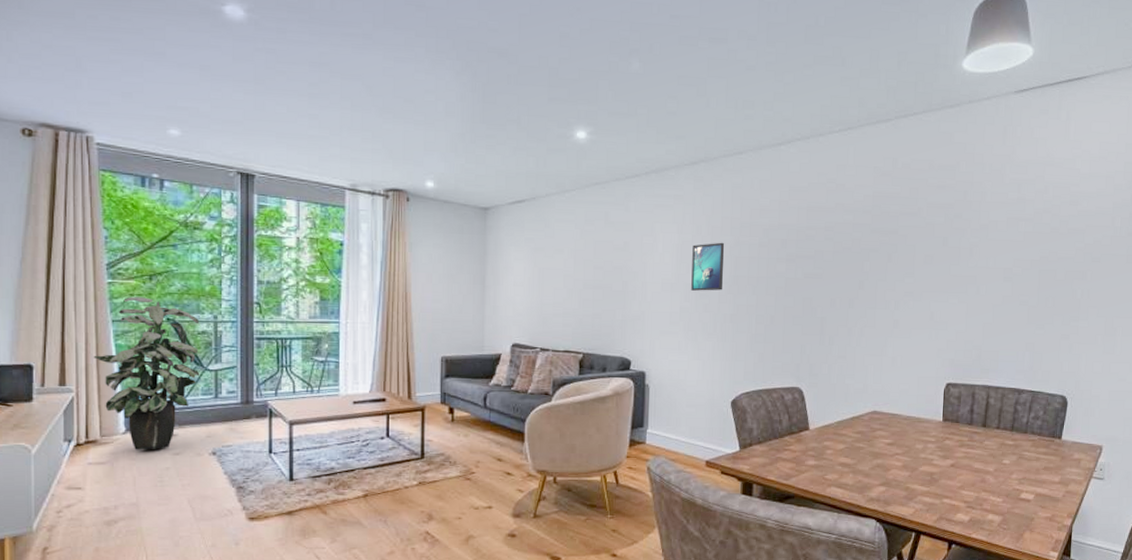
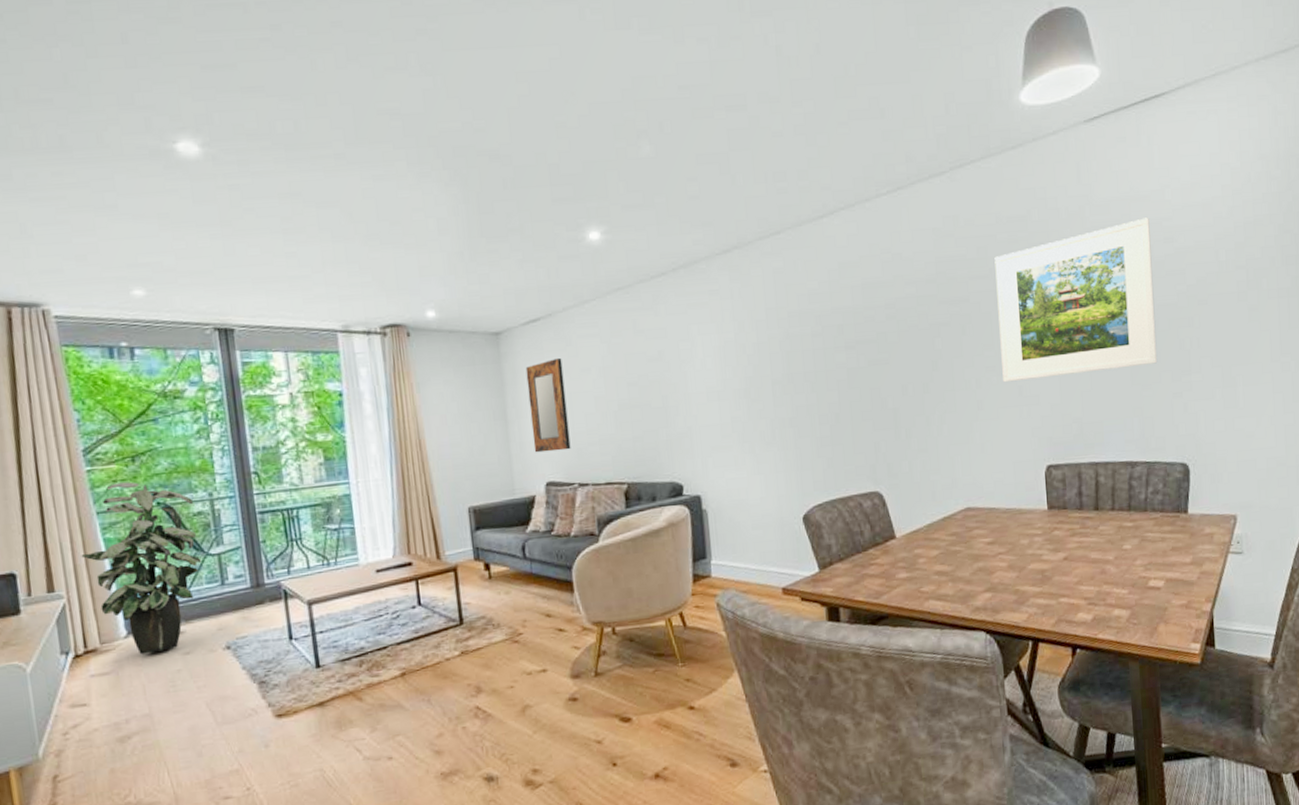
home mirror: none [505,236,539,318] -> present [525,357,571,453]
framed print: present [691,242,724,291] -> none [736,337,776,397]
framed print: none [918,181,1060,308] -> present [994,217,1158,383]

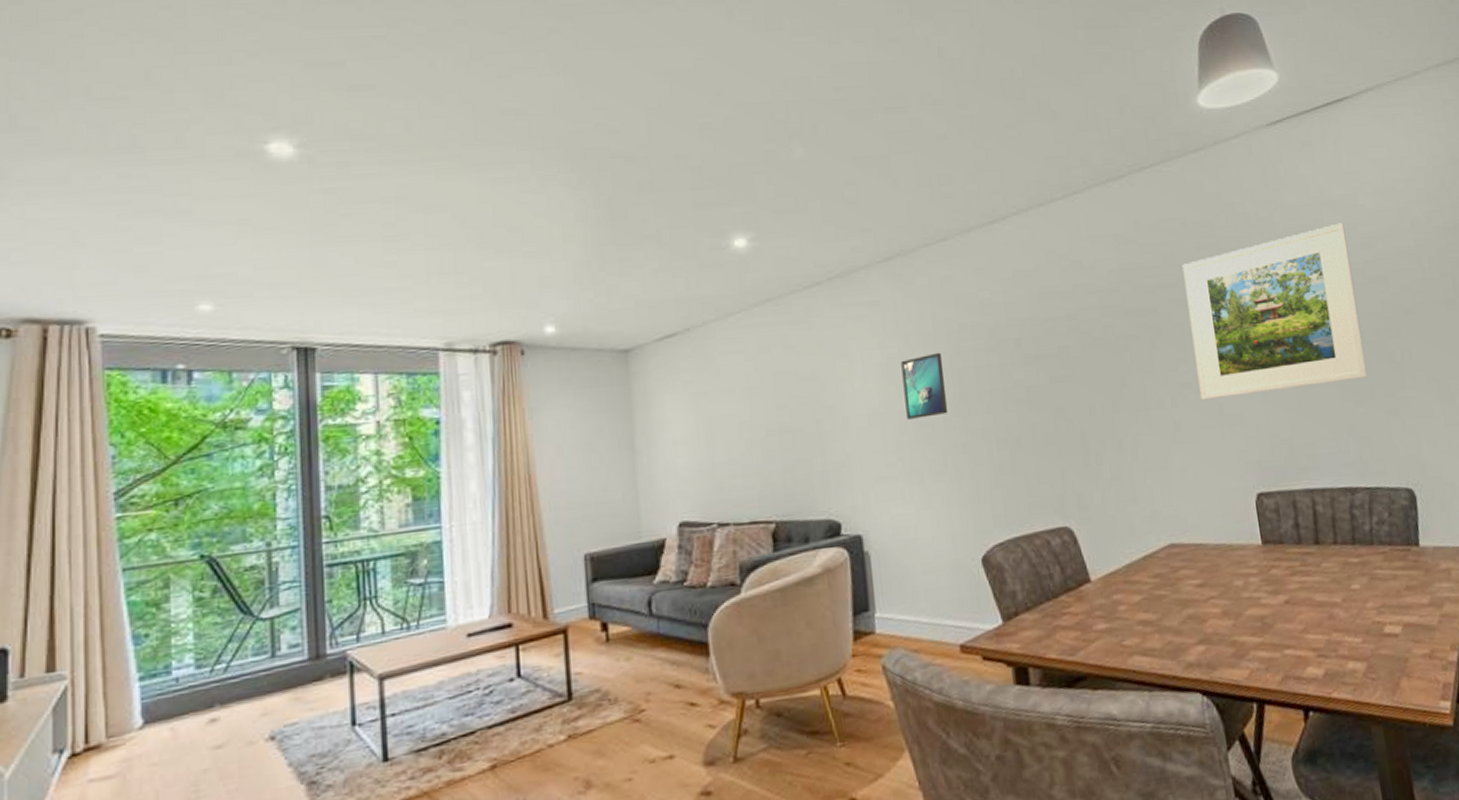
indoor plant: present [81,482,202,655] -> none [96,530,249,751]
home mirror: present [525,357,571,453] -> none [658,377,709,488]
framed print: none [736,337,776,397] -> present [901,352,947,419]

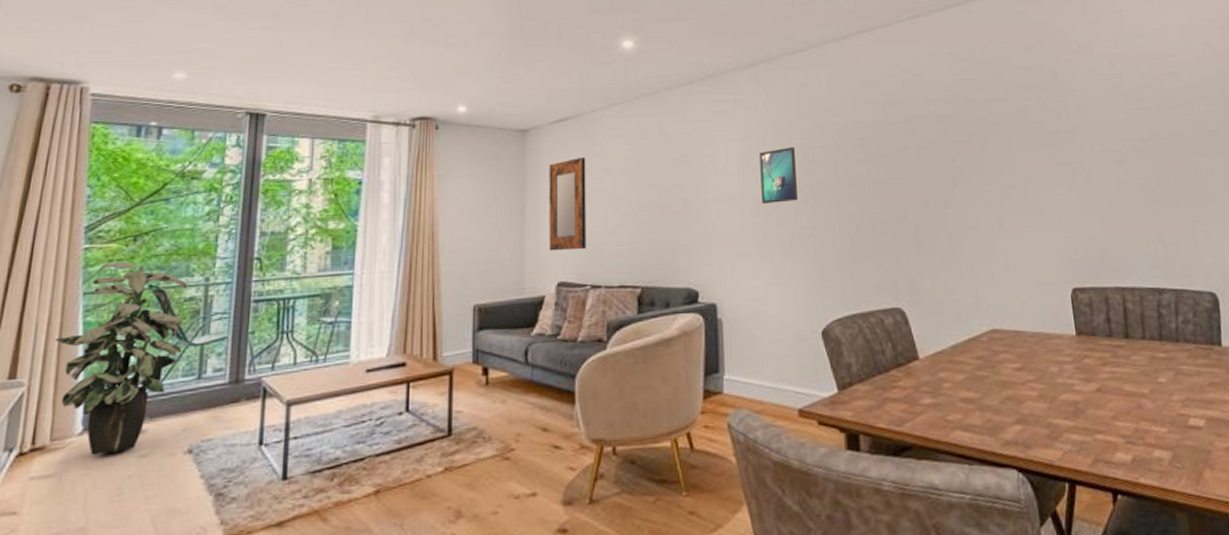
indoor plant: none [96,530,249,751] -> present [55,262,187,456]
home mirror: none [658,377,709,488] -> present [549,156,586,251]
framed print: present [1182,222,1368,401] -> none [1010,53,1175,202]

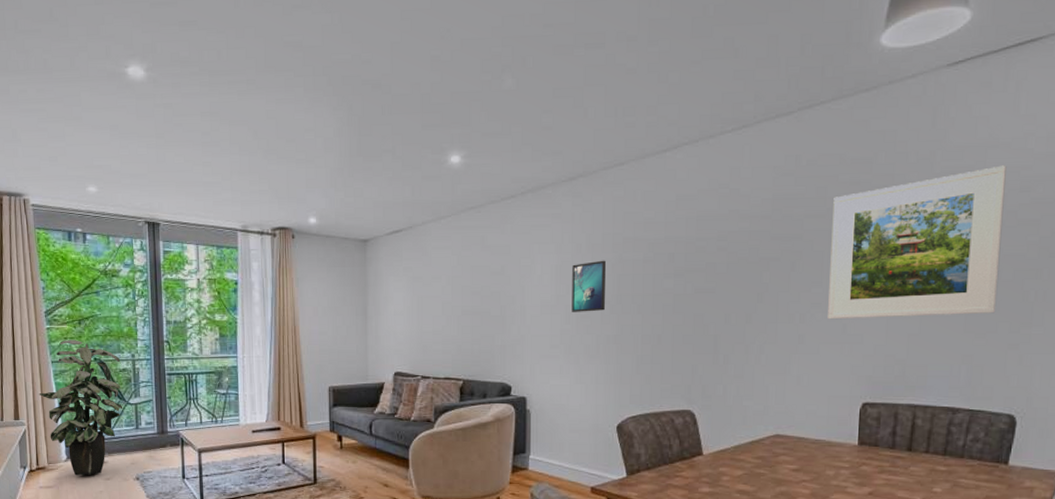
home mirror: present [549,156,586,251] -> none [386,265,418,346]
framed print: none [1010,53,1175,202] -> present [828,165,1007,320]

